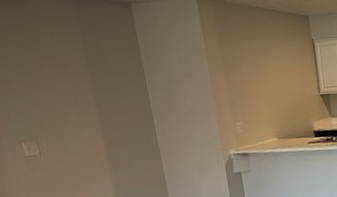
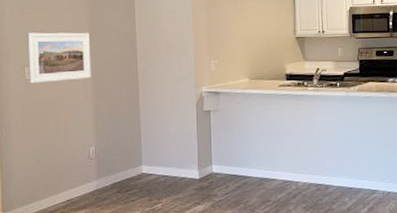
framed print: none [20,101,105,160] -> present [29,32,91,84]

